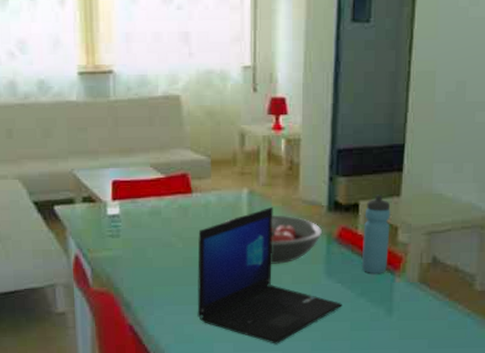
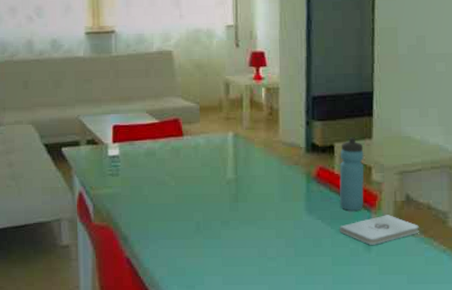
laptop: present [197,206,342,344] -> none [188,148,323,278]
fruit bowl: present [223,215,323,264] -> none [211,156,302,201]
notepad: none [359,277,444,309] -> present [339,215,419,245]

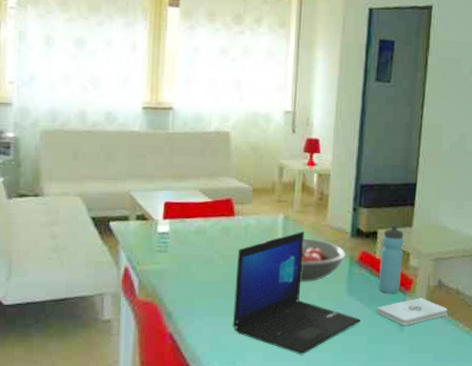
laptop: none [188,148,323,278] -> present [232,230,361,355]
fruit bowl: none [211,156,302,201] -> present [260,238,346,282]

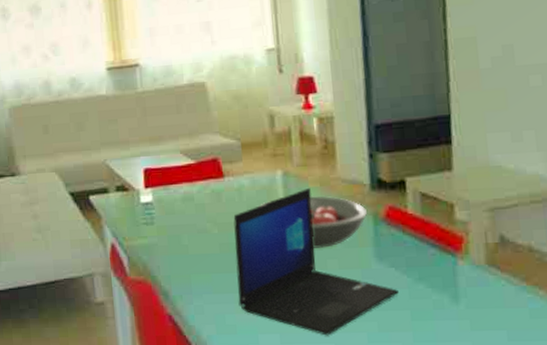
notepad: present [376,298,448,325] -> none [417,259,520,296]
water bottle: present [378,224,404,294] -> none [413,170,446,257]

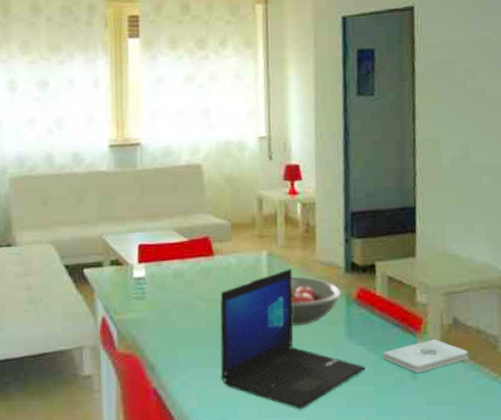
notepad: none [417,259,520,296] -> present [382,339,468,373]

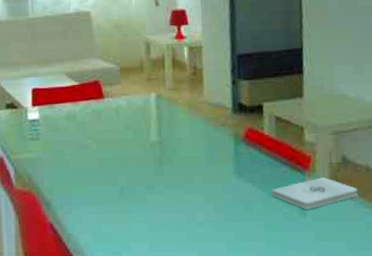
laptop: present [220,268,365,410] -> none [111,109,254,244]
fruit bowl: present [244,276,342,326] -> none [134,117,230,164]

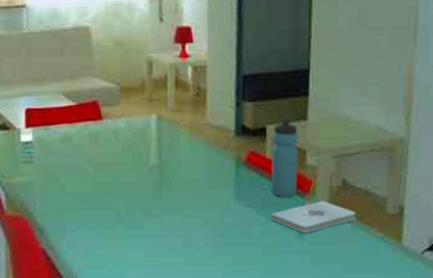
water bottle: none [269,96,297,174] -> present [271,119,298,198]

